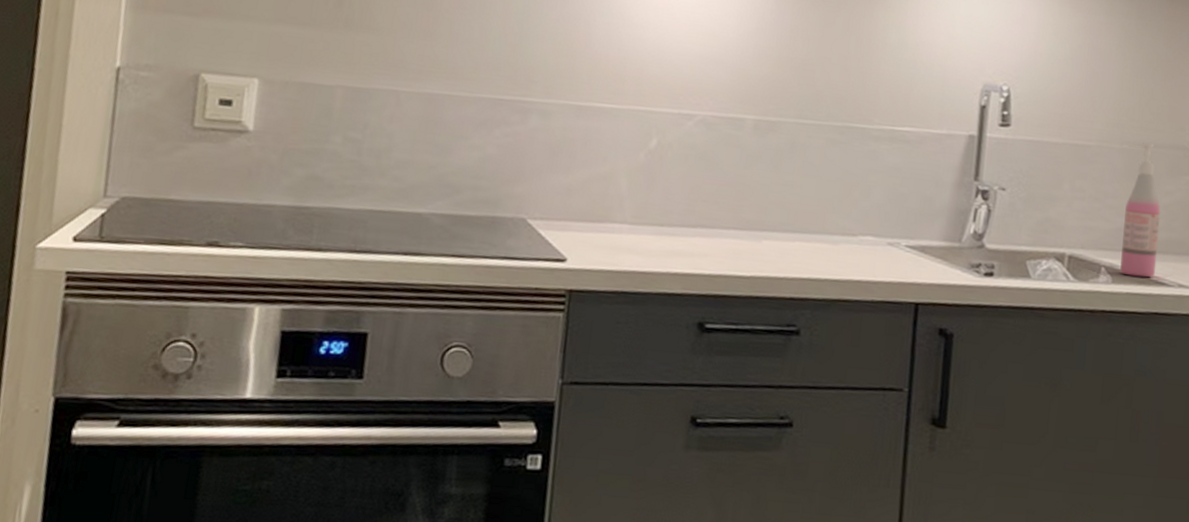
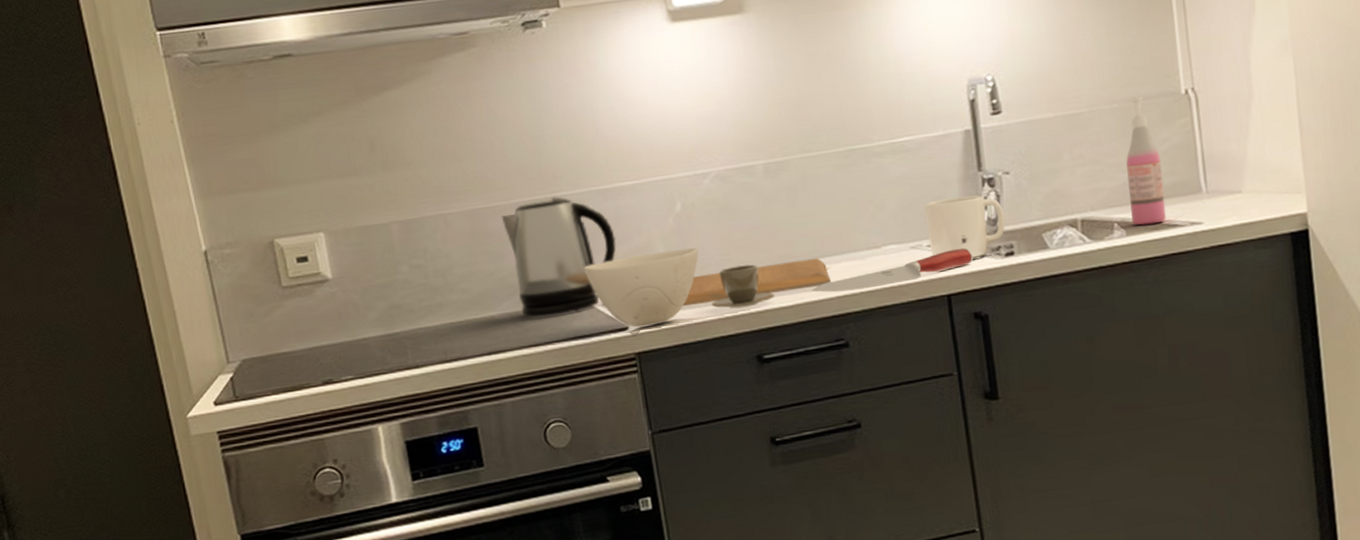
kettle: none [454,97,579,230] -> present [501,196,617,318]
bowl: none [535,182,664,264] -> present [584,248,699,328]
chopping board: none [631,220,797,263] -> present [682,258,832,307]
teacup: none [662,219,734,268] -> present [711,264,775,309]
kitchen knife: none [773,255,951,280] -> present [811,248,974,293]
mug: none [908,200,993,272] -> present [924,195,1006,259]

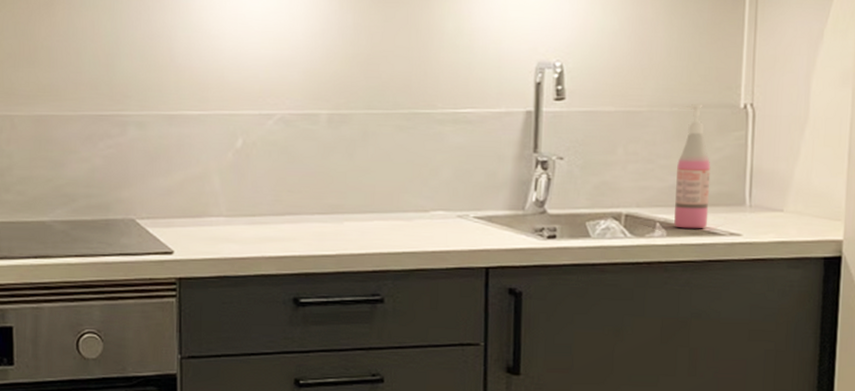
kettle: present [501,196,617,318] -> none [66,113,175,230]
bowl: present [584,248,699,328] -> none [139,183,253,254]
chopping board: present [682,258,832,307] -> none [229,212,377,241]
teacup: present [711,264,775,309] -> none [256,208,320,250]
kitchen knife: present [811,248,974,293] -> none [355,224,517,250]
mug: present [924,195,1006,259] -> none [475,174,553,237]

